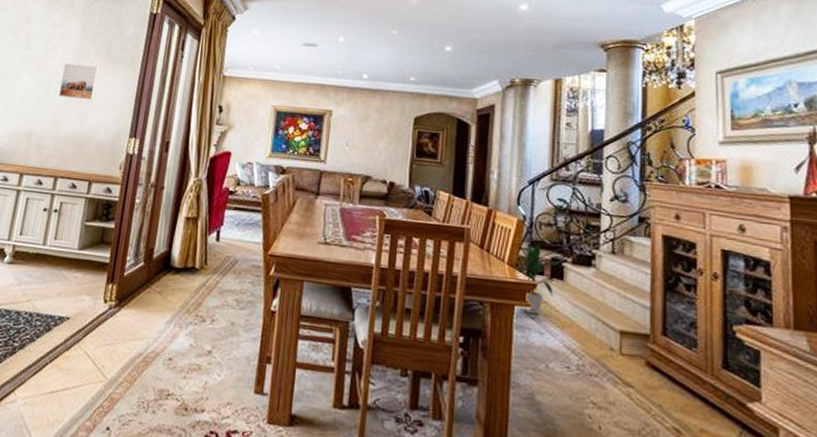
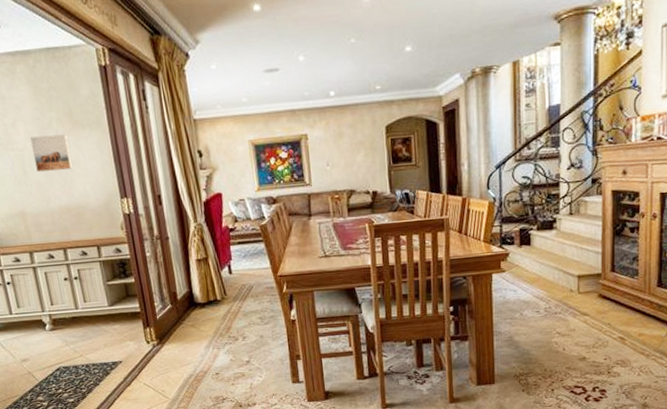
indoor plant: present [513,243,559,315] -> none [488,219,526,278]

